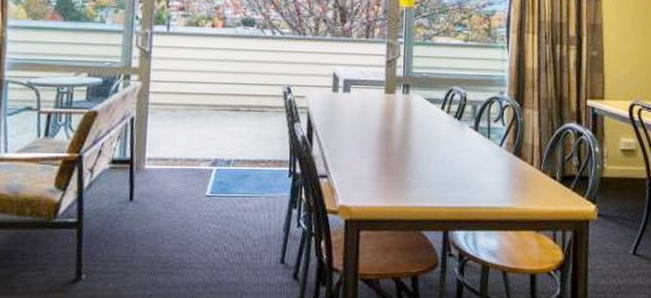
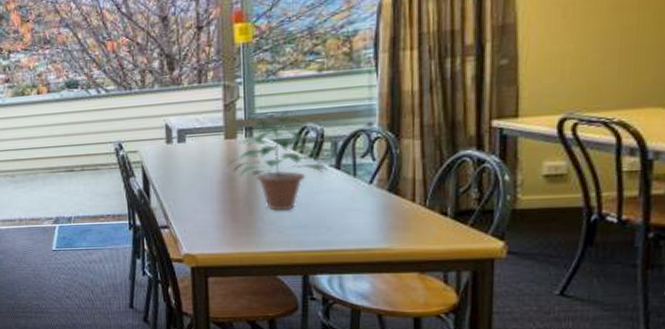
potted plant: none [388,73,472,166] -> present [230,111,332,211]

